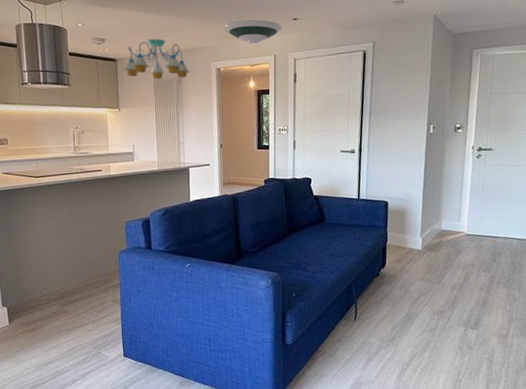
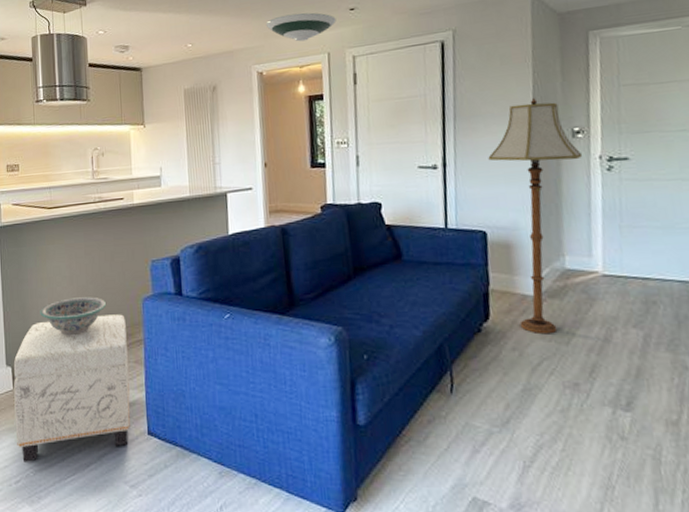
ottoman: none [8,264,109,381] -> present [13,314,130,462]
decorative bowl: none [30,250,88,282] -> present [40,297,106,336]
chandelier: present [123,38,191,80] -> none [148,41,228,90]
floor lamp: none [393,99,461,277] -> present [488,97,583,335]

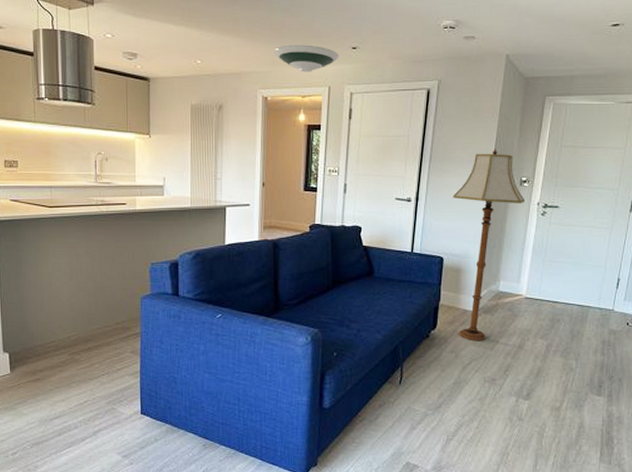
ottoman: present [13,314,130,462] -> none [10,310,125,437]
decorative bowl: present [40,297,106,336] -> none [38,293,105,327]

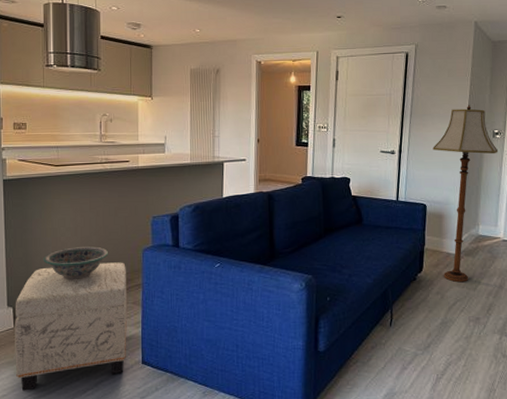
ottoman: none [10,310,125,437] -> present [15,262,127,391]
decorative bowl: none [38,293,105,327] -> present [43,246,108,281]
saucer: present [273,44,339,73] -> none [266,14,326,39]

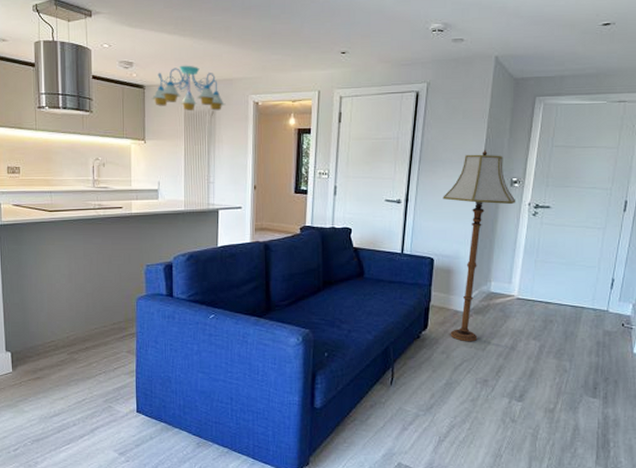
ottoman: present [15,262,127,391] -> none [13,310,122,434]
decorative bowl: present [43,246,108,281] -> none [39,294,102,327]
chandelier: none [158,27,230,70] -> present [151,65,226,112]

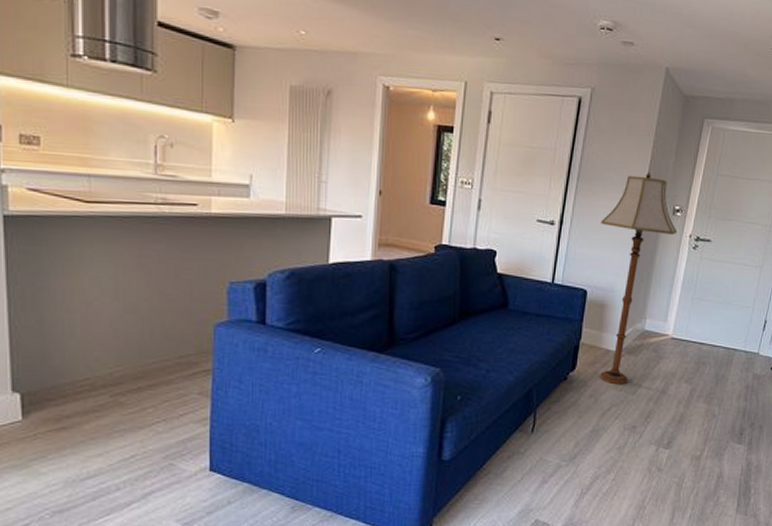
chandelier: present [151,65,226,112] -> none [243,25,347,91]

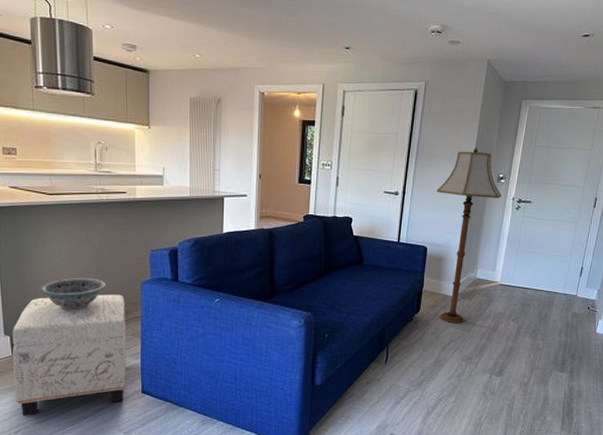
ottoman: none [23,339,190,503] -> present [12,294,127,416]
decorative bowl: none [67,316,164,361] -> present [39,278,106,311]

